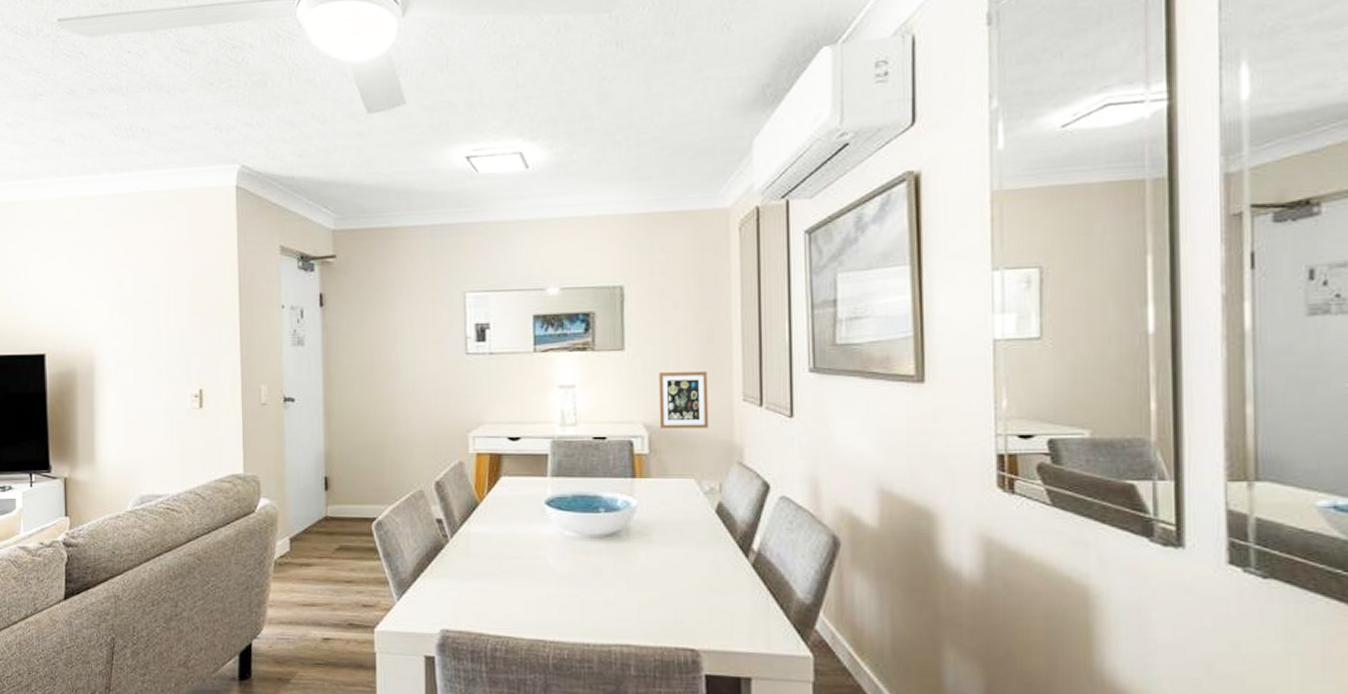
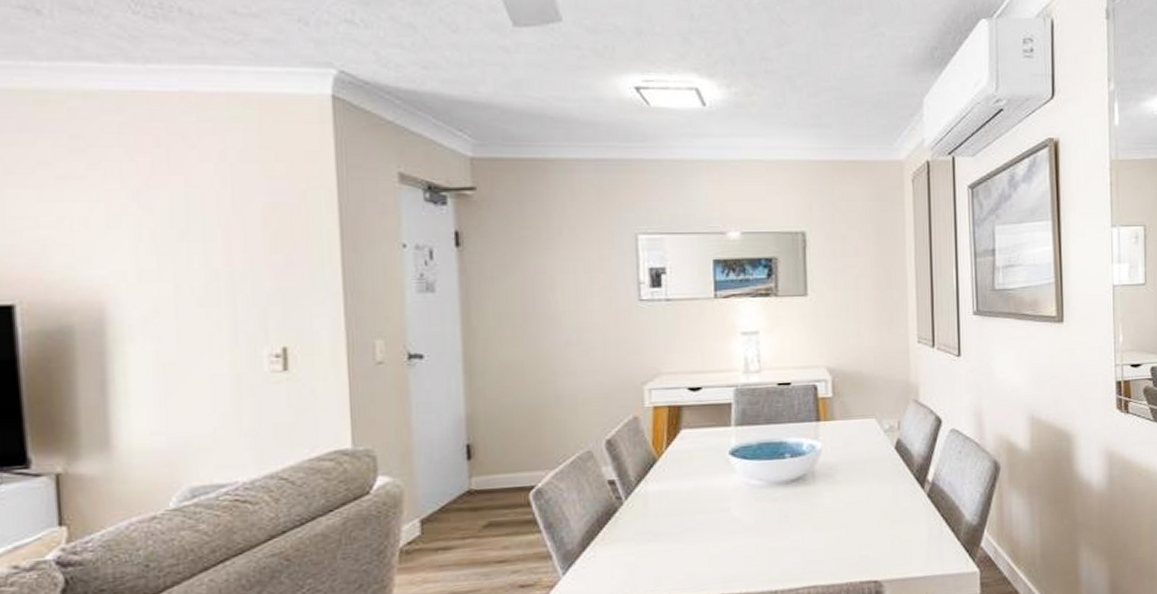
picture frame: present [658,370,708,428] -> none [840,315,887,372]

